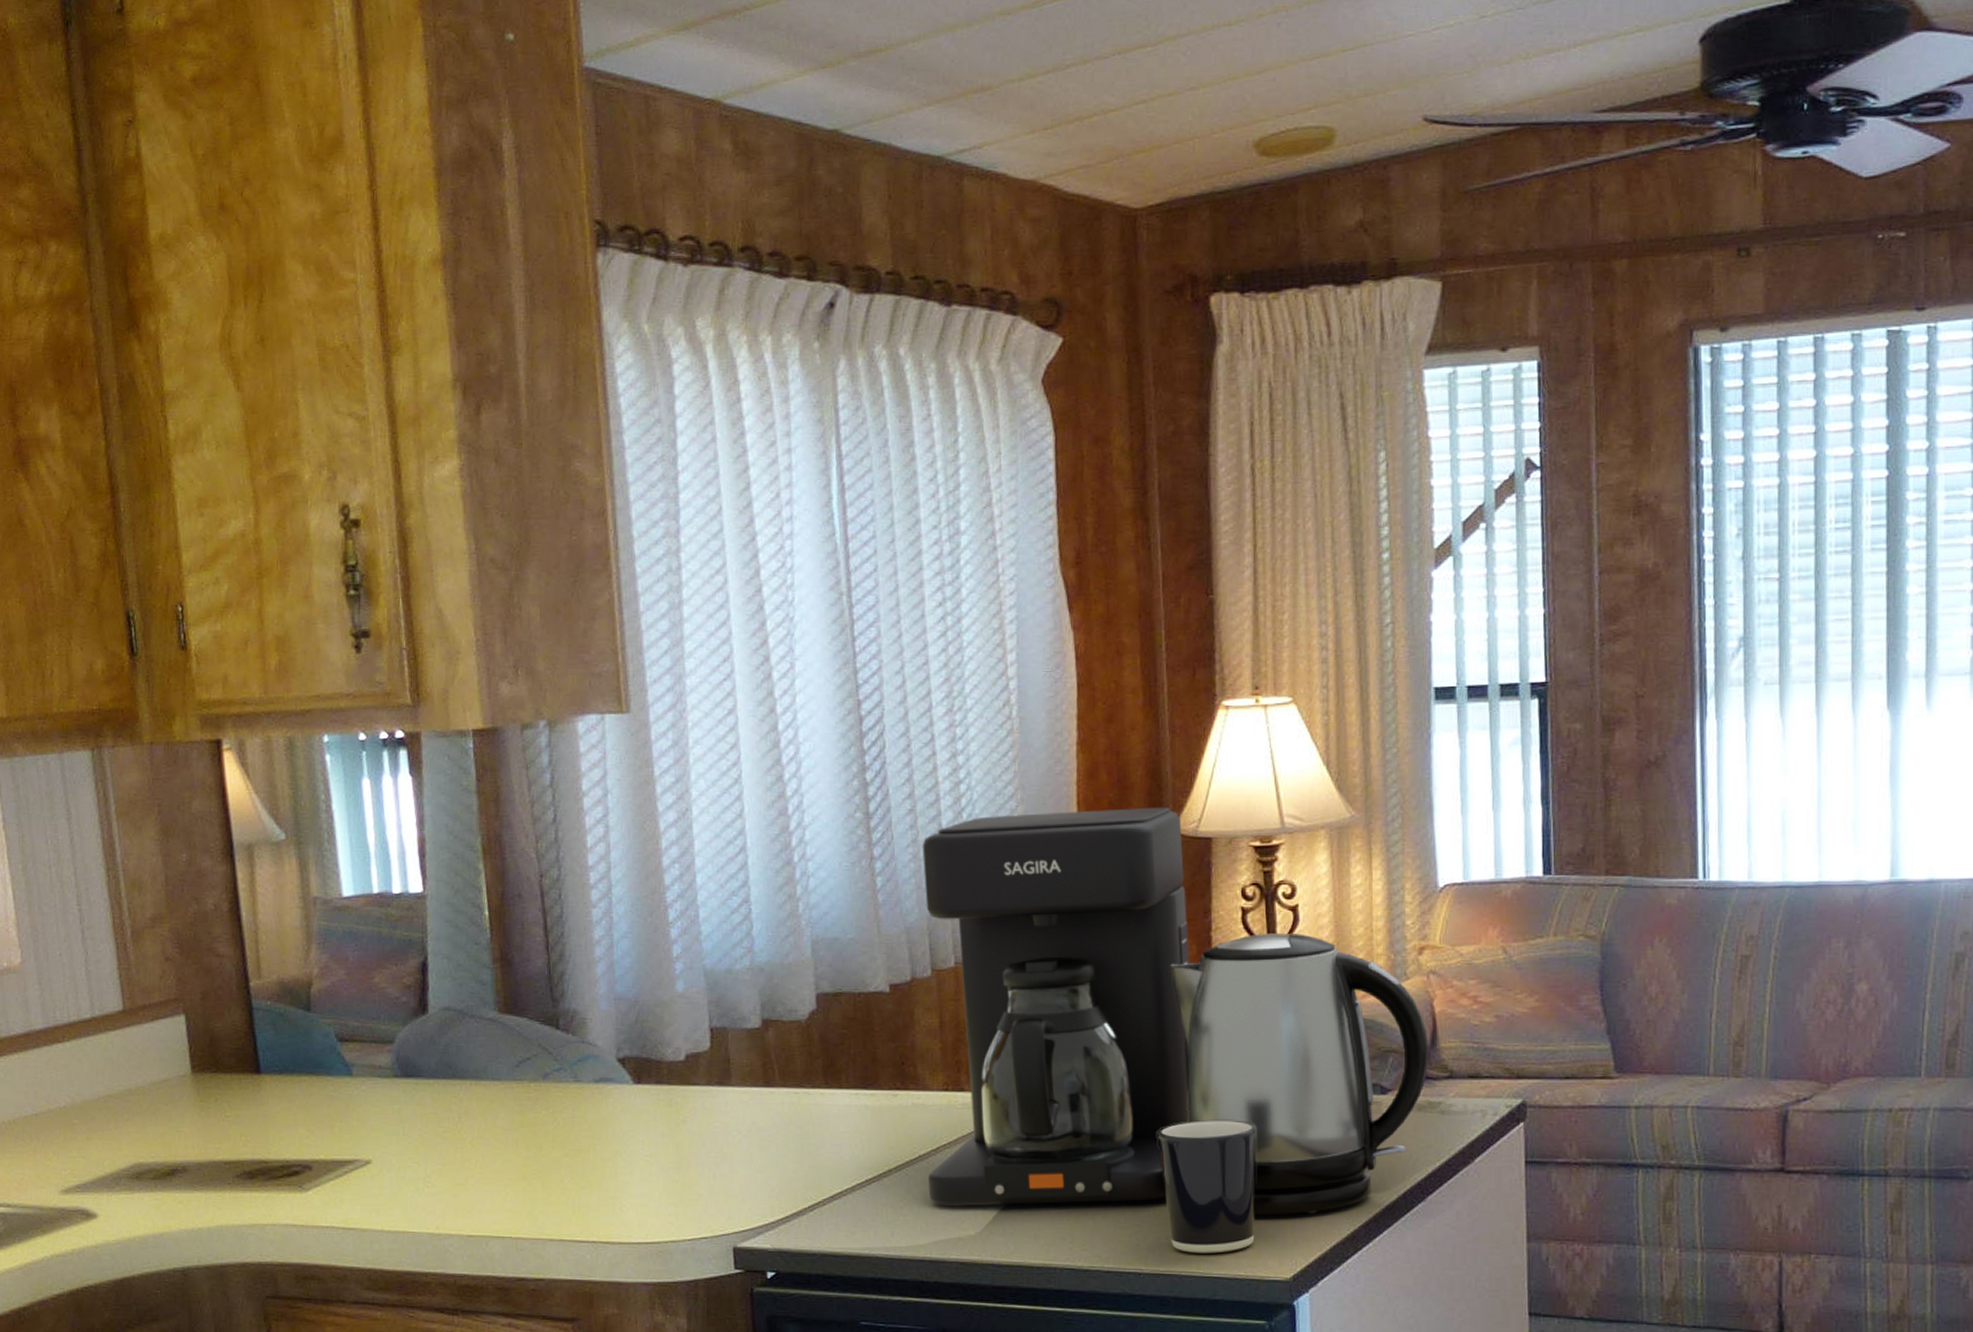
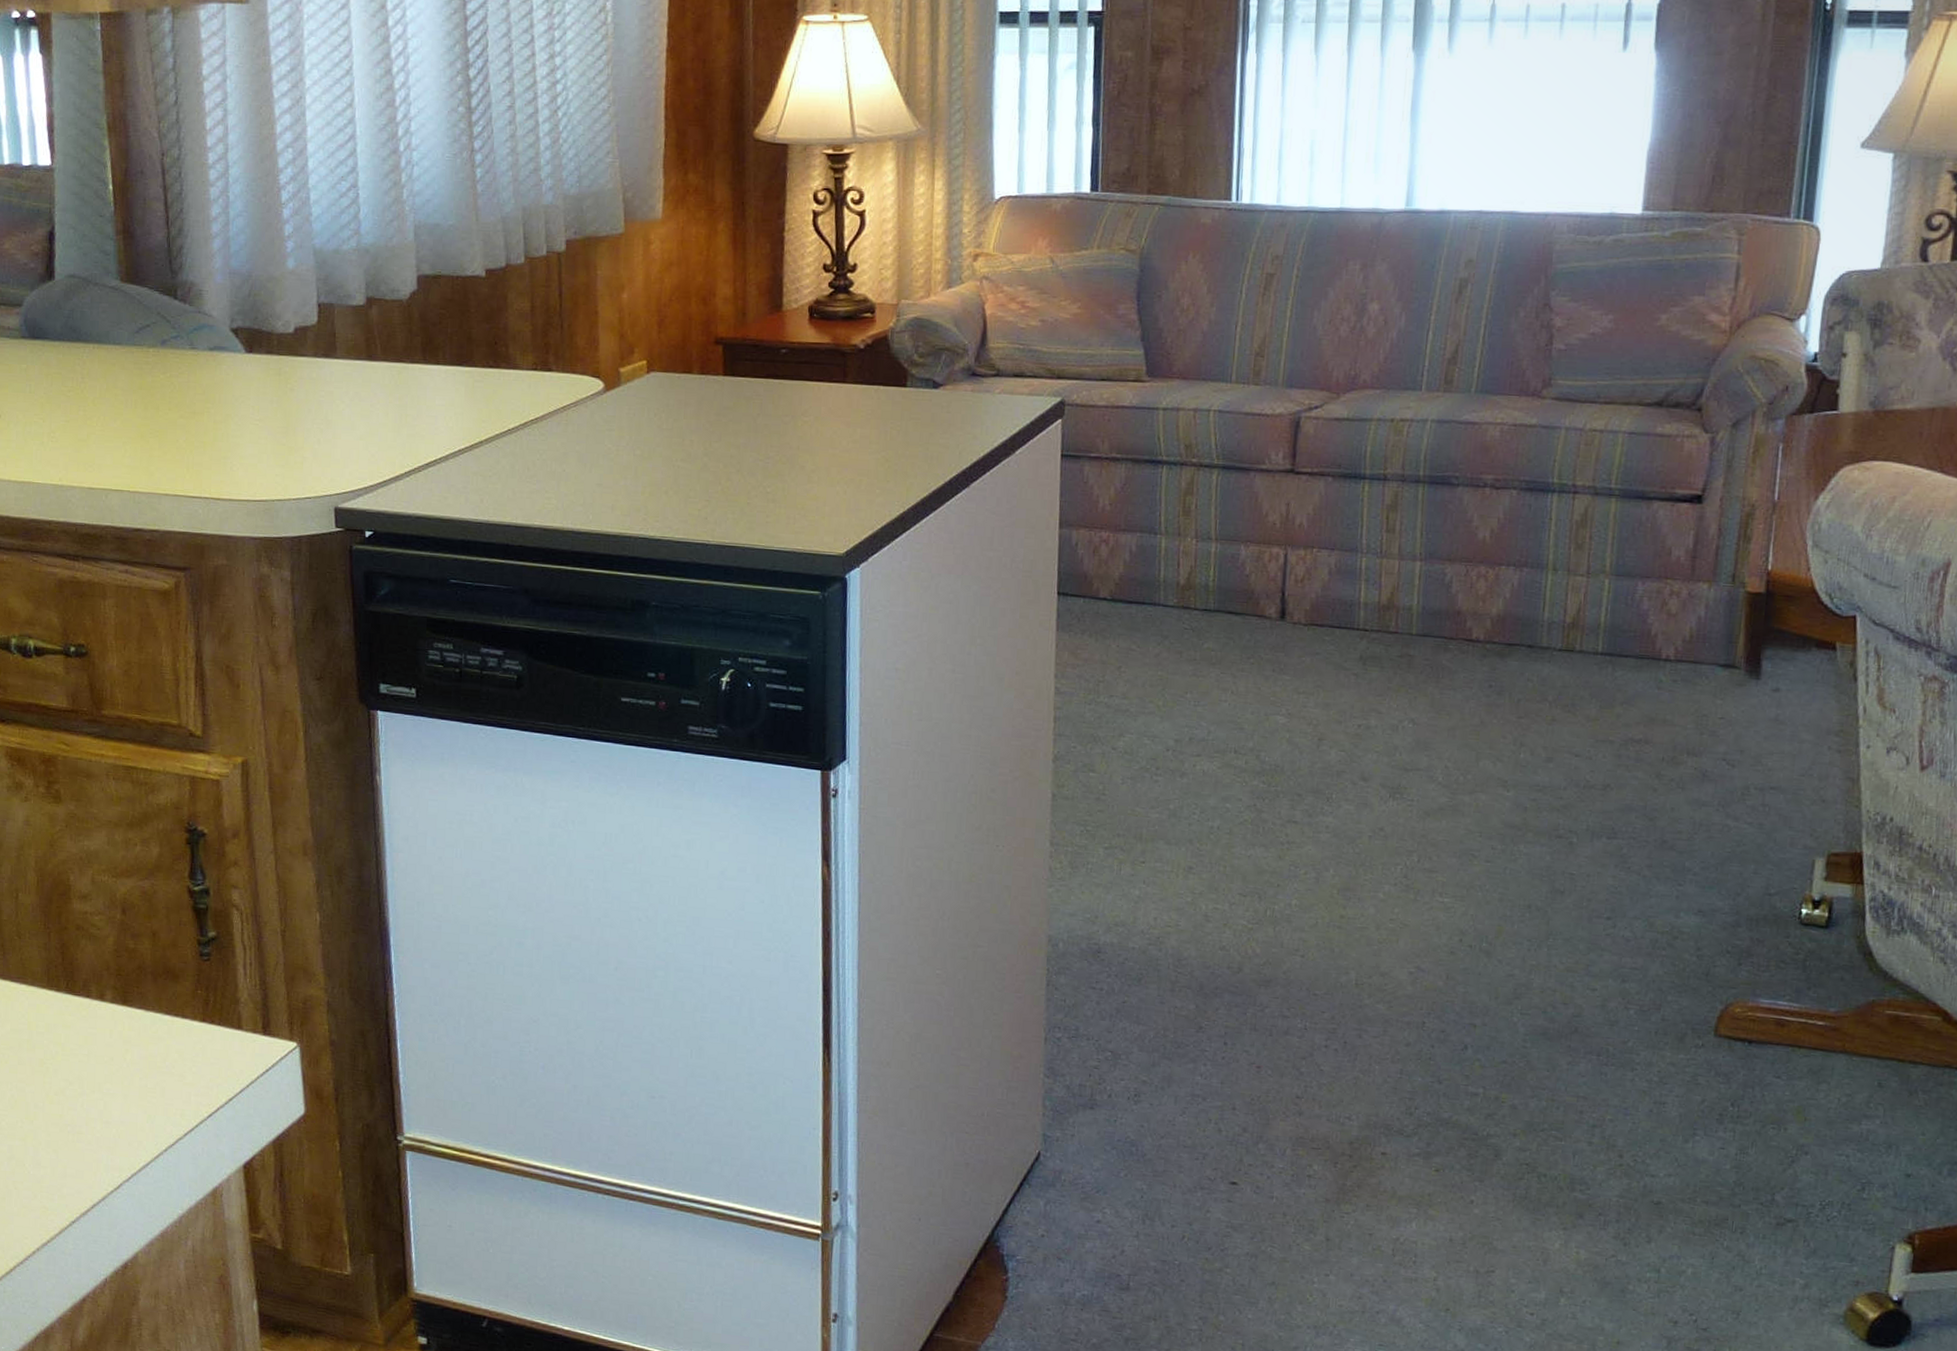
coffee maker: present [922,807,1190,1206] -> none [515,113,764,479]
mug: present [1157,1119,1257,1253] -> none [727,406,819,529]
kettle: present [1169,932,1430,1215] -> none [744,235,979,496]

